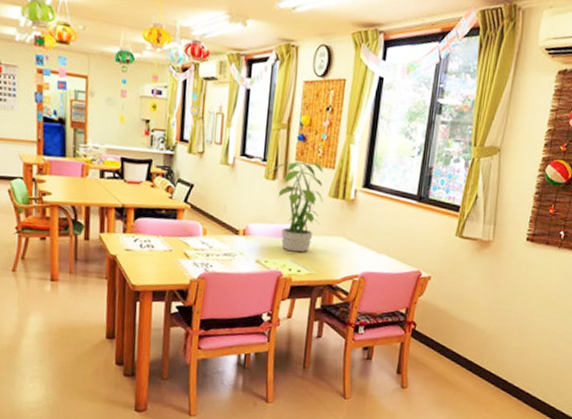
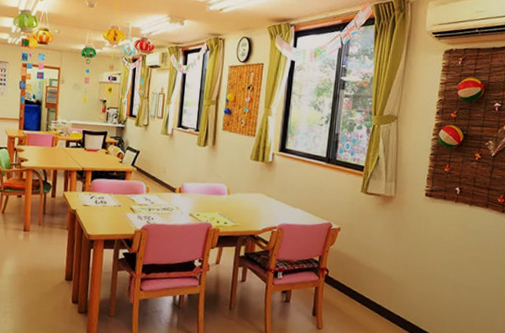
potted plant: present [268,158,324,253] -> none [200,129,246,207]

